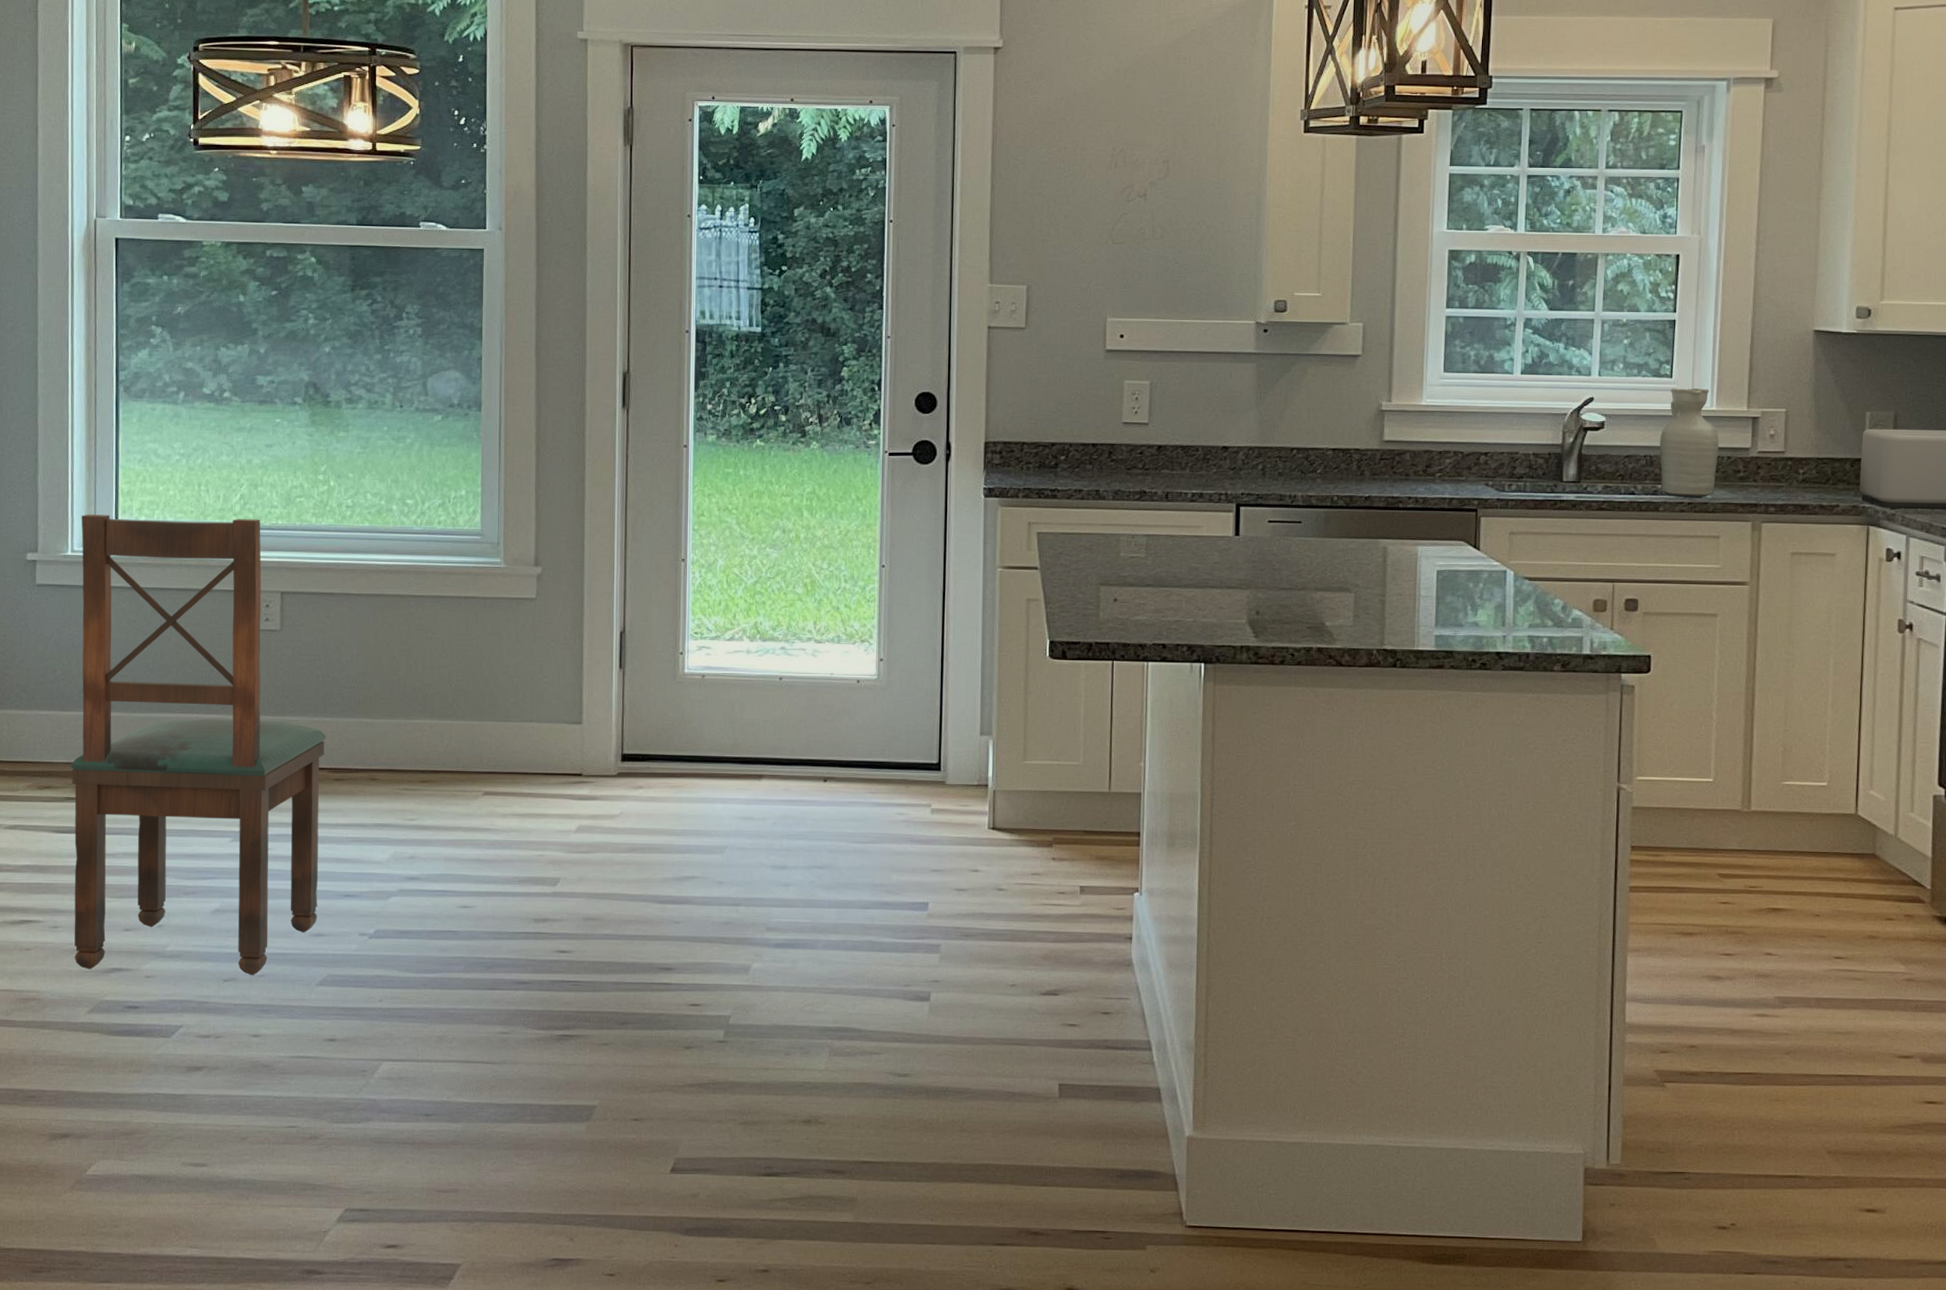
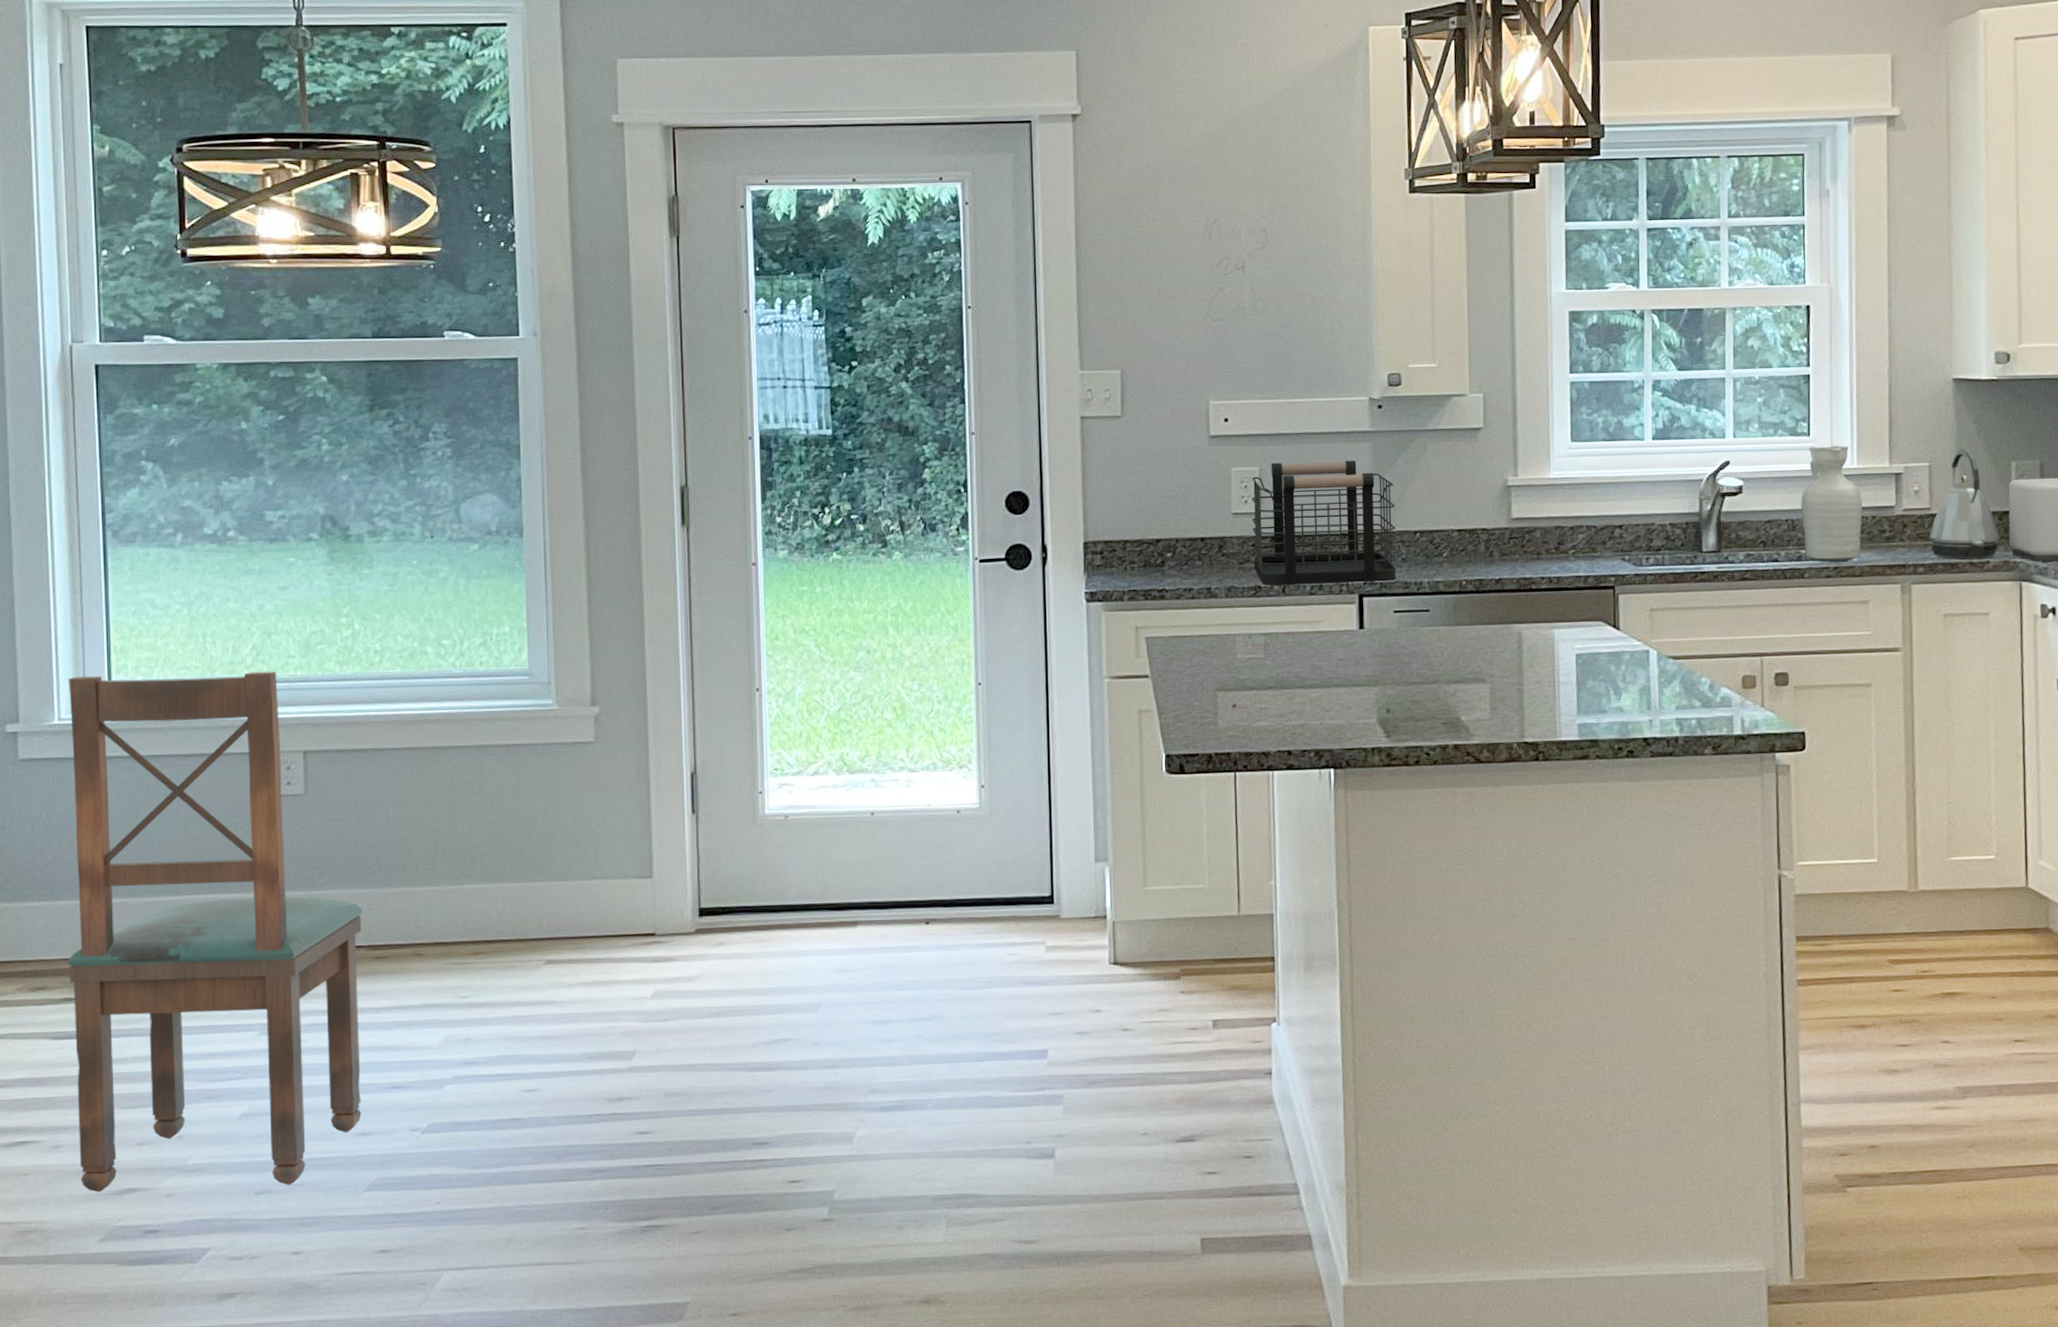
dish rack: none [1140,377,1275,493] -> present [1252,460,1397,586]
kettle: none [1781,397,1851,503] -> present [1928,449,2000,560]

